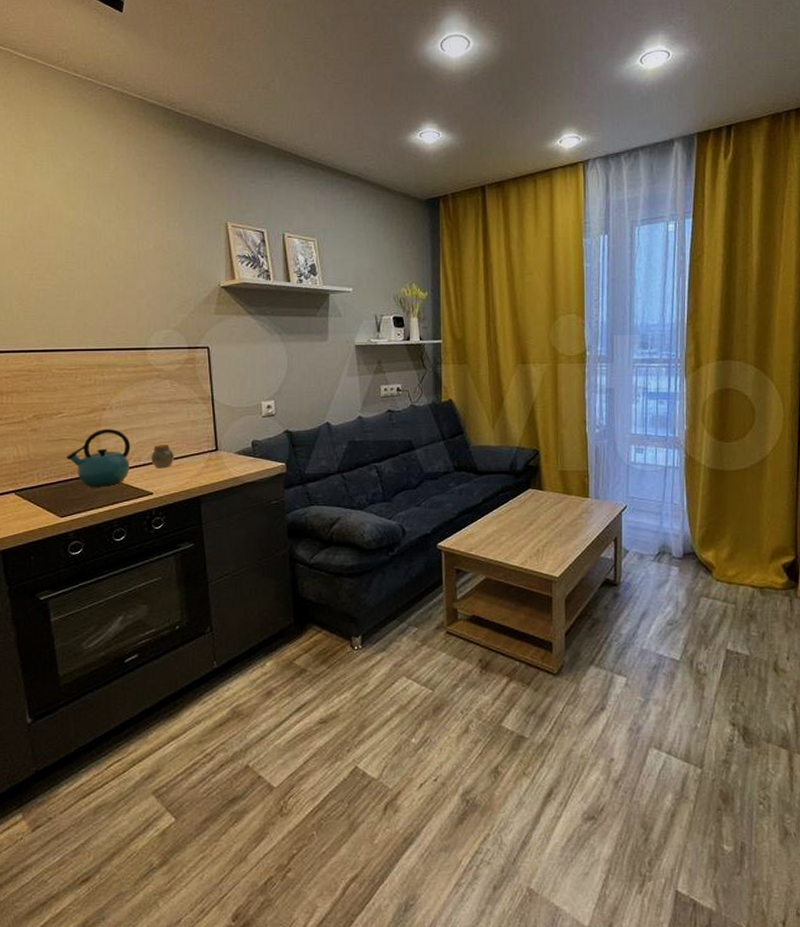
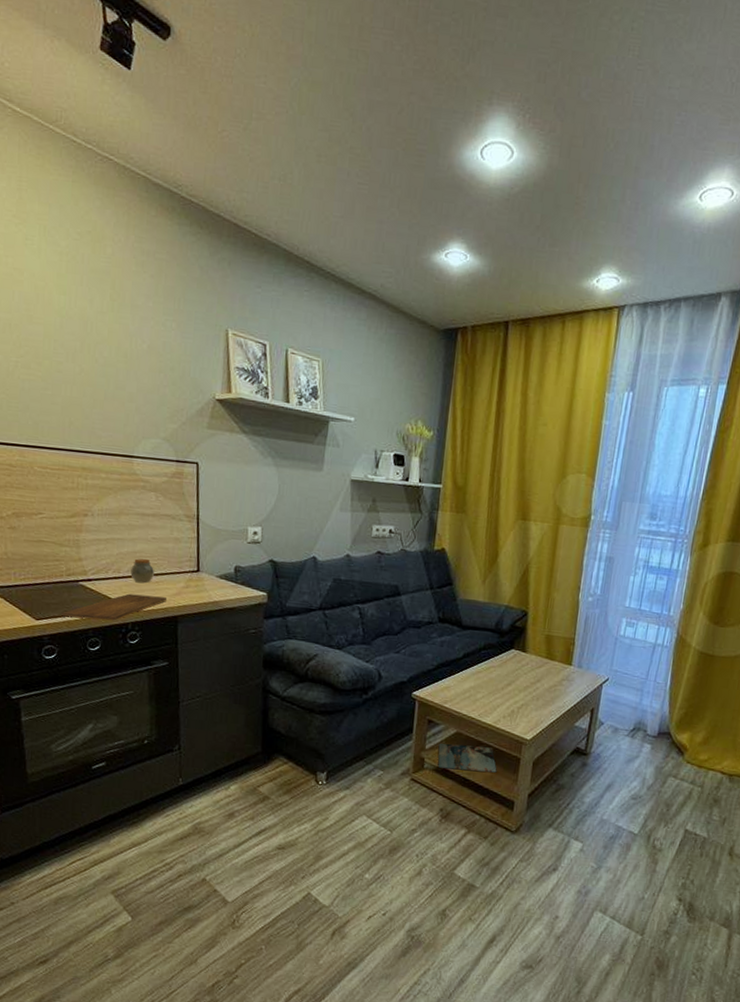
kettle: present [67,429,131,487] -> none [45,535,111,595]
cutting board: none [86,480,188,511] -> present [61,593,166,621]
magazine: none [470,590,531,617] -> present [438,742,497,773]

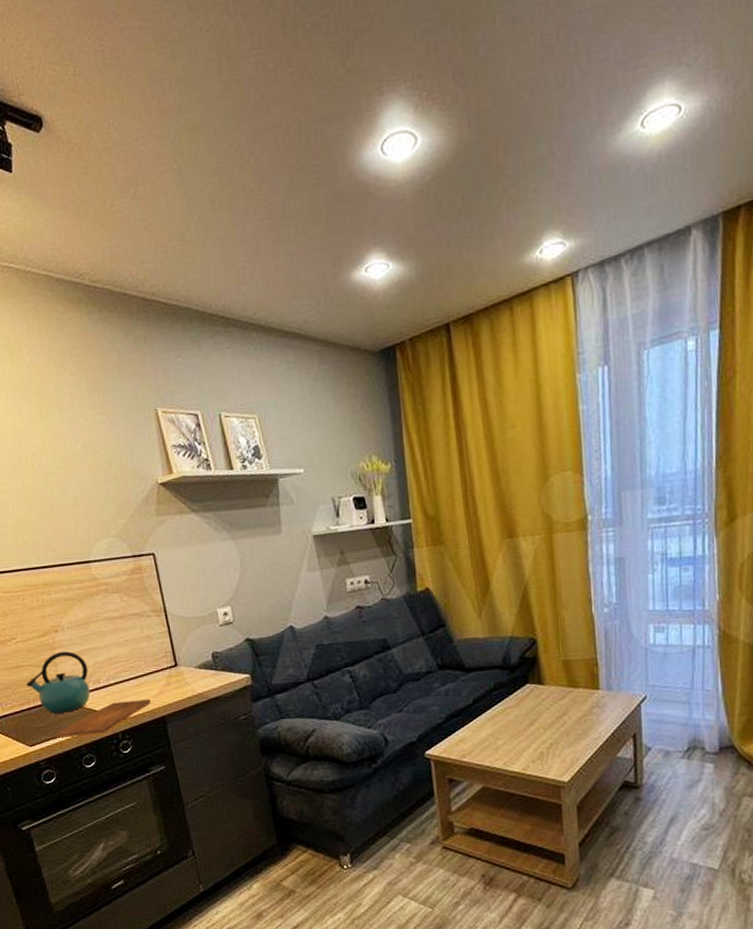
kettle: none [45,535,111,595] -> present [26,651,91,714]
jar: present [130,558,155,583] -> none [109,664,134,690]
magazine: present [438,742,497,773] -> none [465,798,537,830]

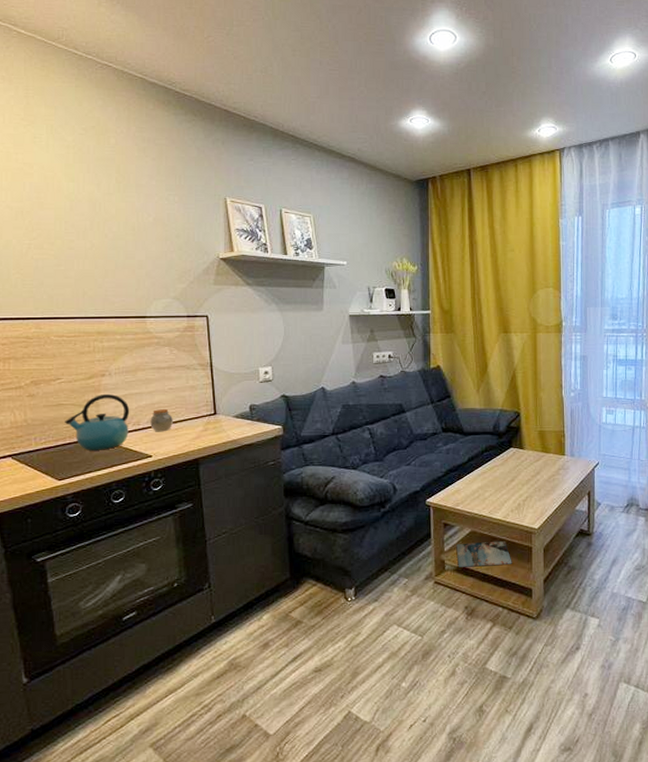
cutting board: present [52,699,151,738] -> none [84,442,186,474]
jar: none [109,664,134,690] -> present [150,409,174,432]
magazine: none [465,798,537,830] -> present [456,541,512,567]

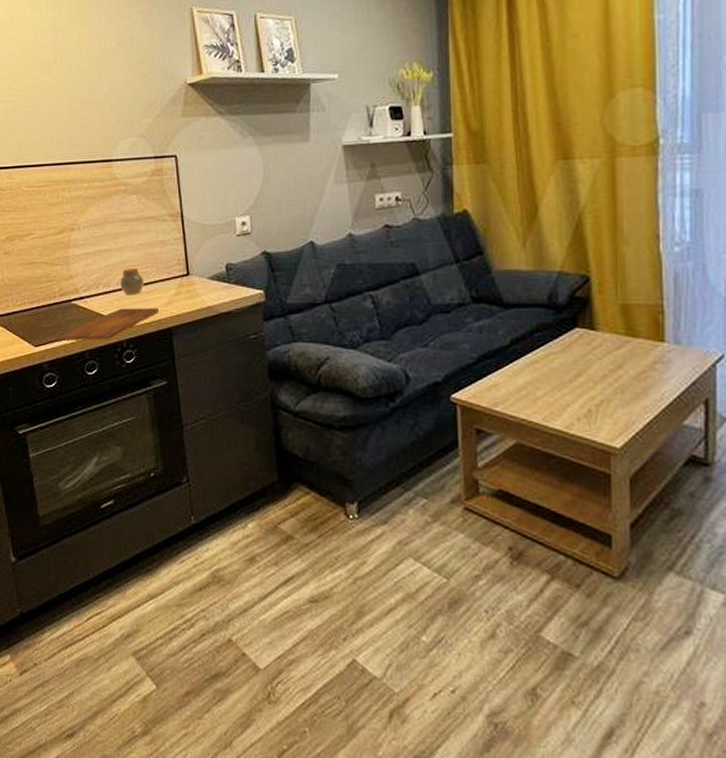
kettle: present [65,394,130,451] -> none [38,251,100,315]
cutting board: none [84,442,186,474] -> present [58,308,158,341]
magazine: present [456,541,512,567] -> none [494,458,580,496]

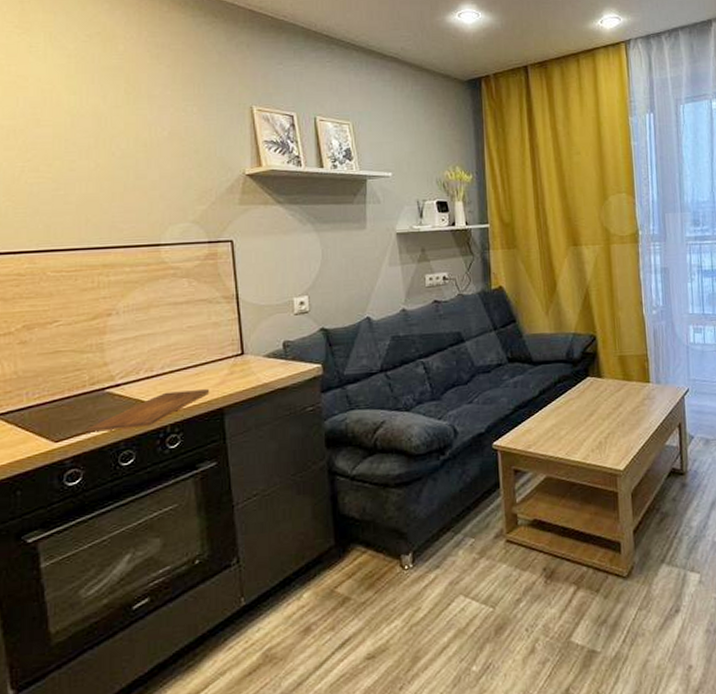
jar: present [120,269,145,295] -> none [165,351,194,379]

